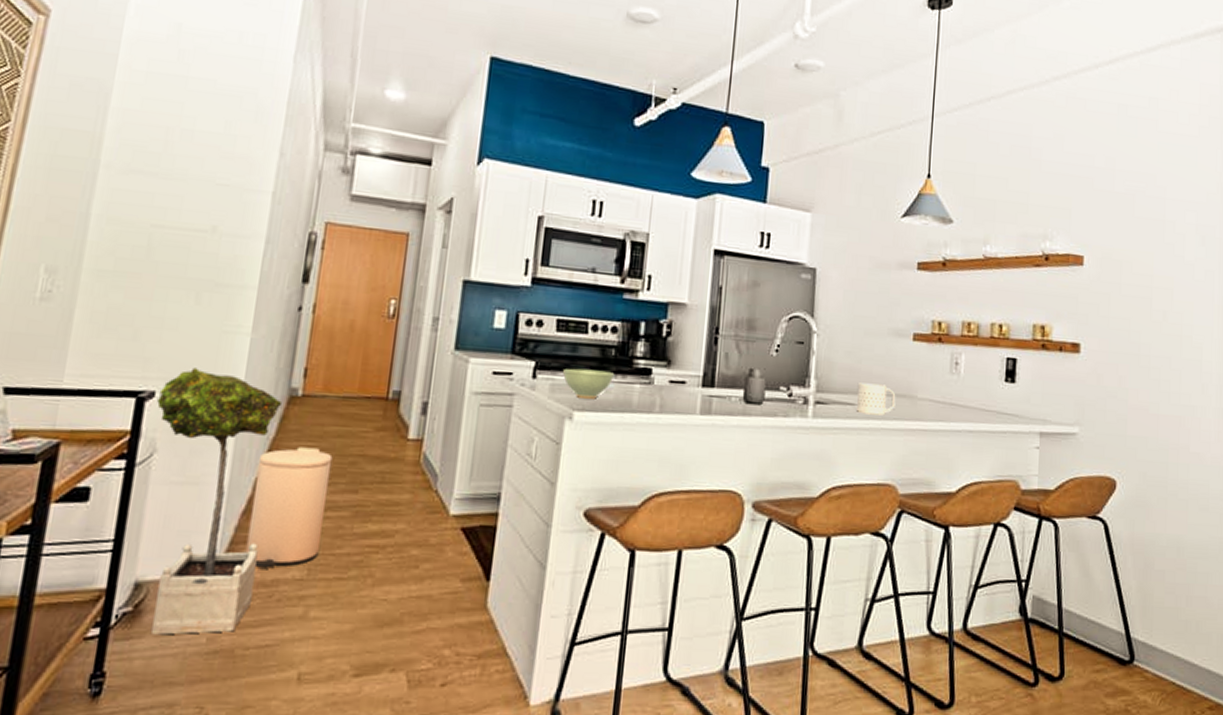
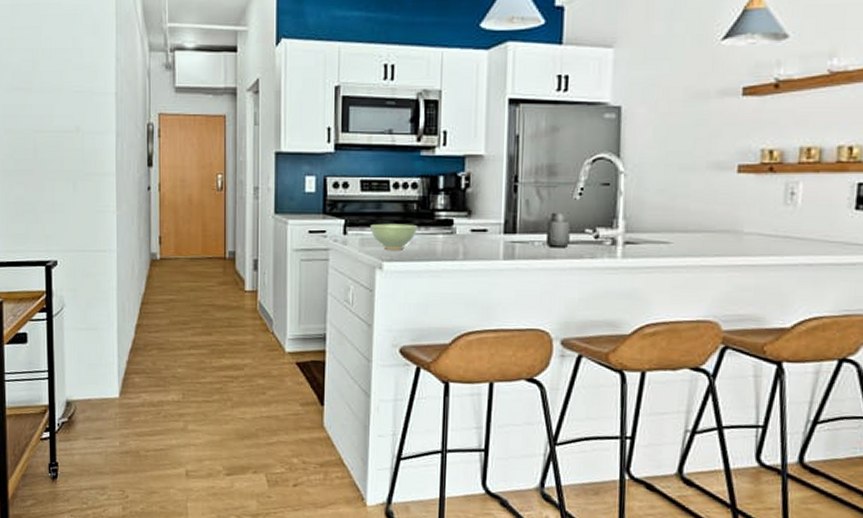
potted tree: present [150,367,283,635] -> none [60,241,147,439]
pedal bin: present [245,447,333,569] -> none [136,299,189,393]
mug: present [857,383,896,416] -> none [671,220,718,252]

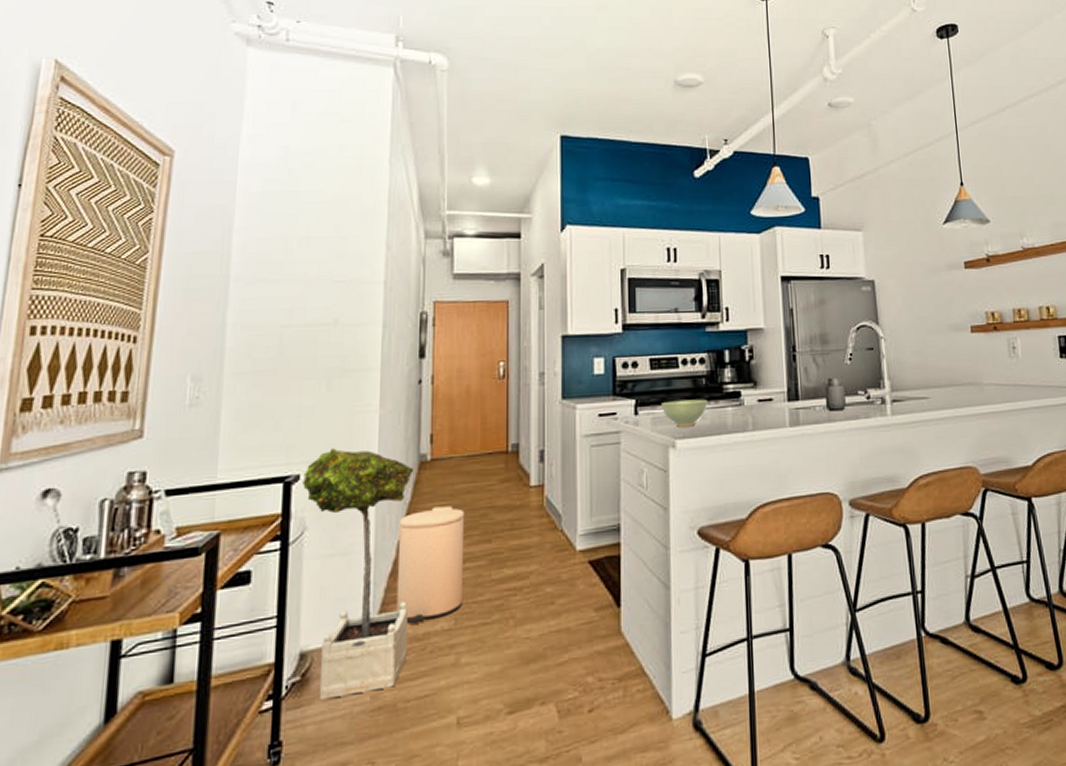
potted tree: none [60,241,147,439] -> present [303,448,414,700]
pedal bin: none [136,299,189,393] -> present [396,506,465,624]

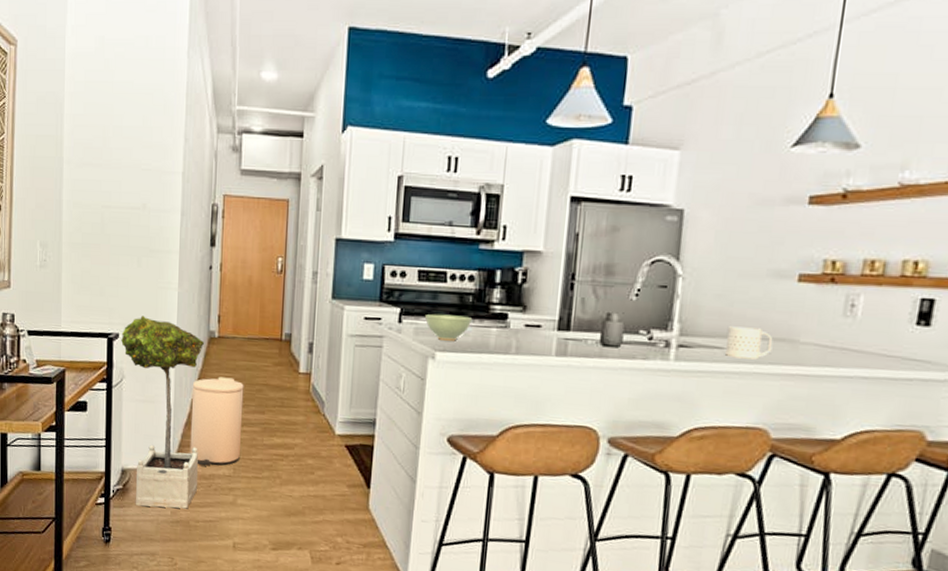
mug: none [927,376,965,406] -> present [726,326,773,360]

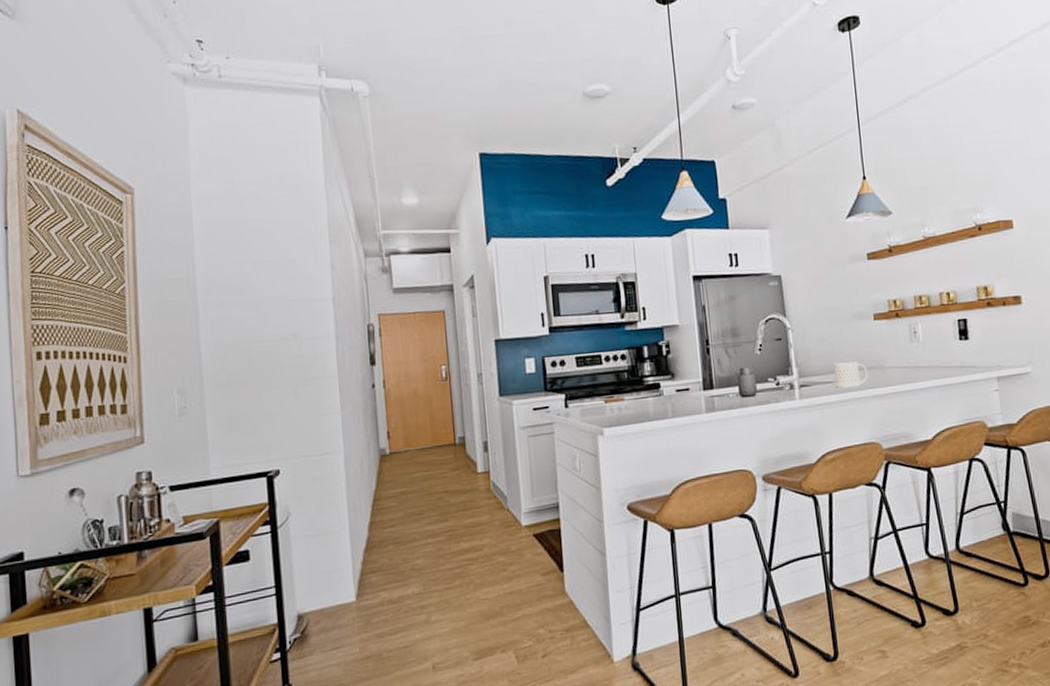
potted tree: present [121,315,205,509] -> none [282,446,387,652]
pedal bin: present [190,376,244,466] -> none [369,491,428,590]
bowl: present [424,314,473,341] -> none [588,391,631,417]

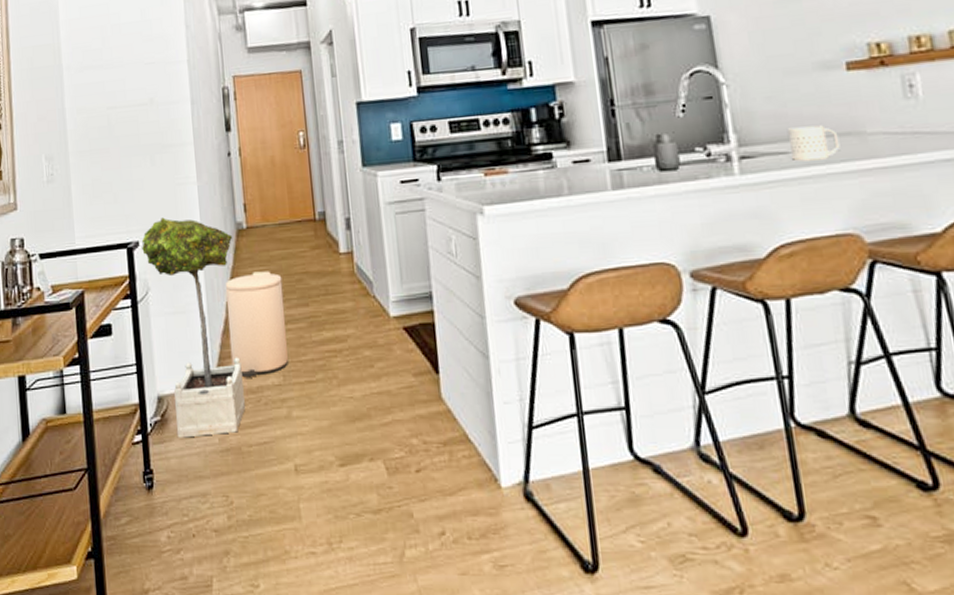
potted tree: none [282,446,387,652] -> present [141,217,246,438]
pedal bin: none [369,491,428,590] -> present [226,271,288,378]

